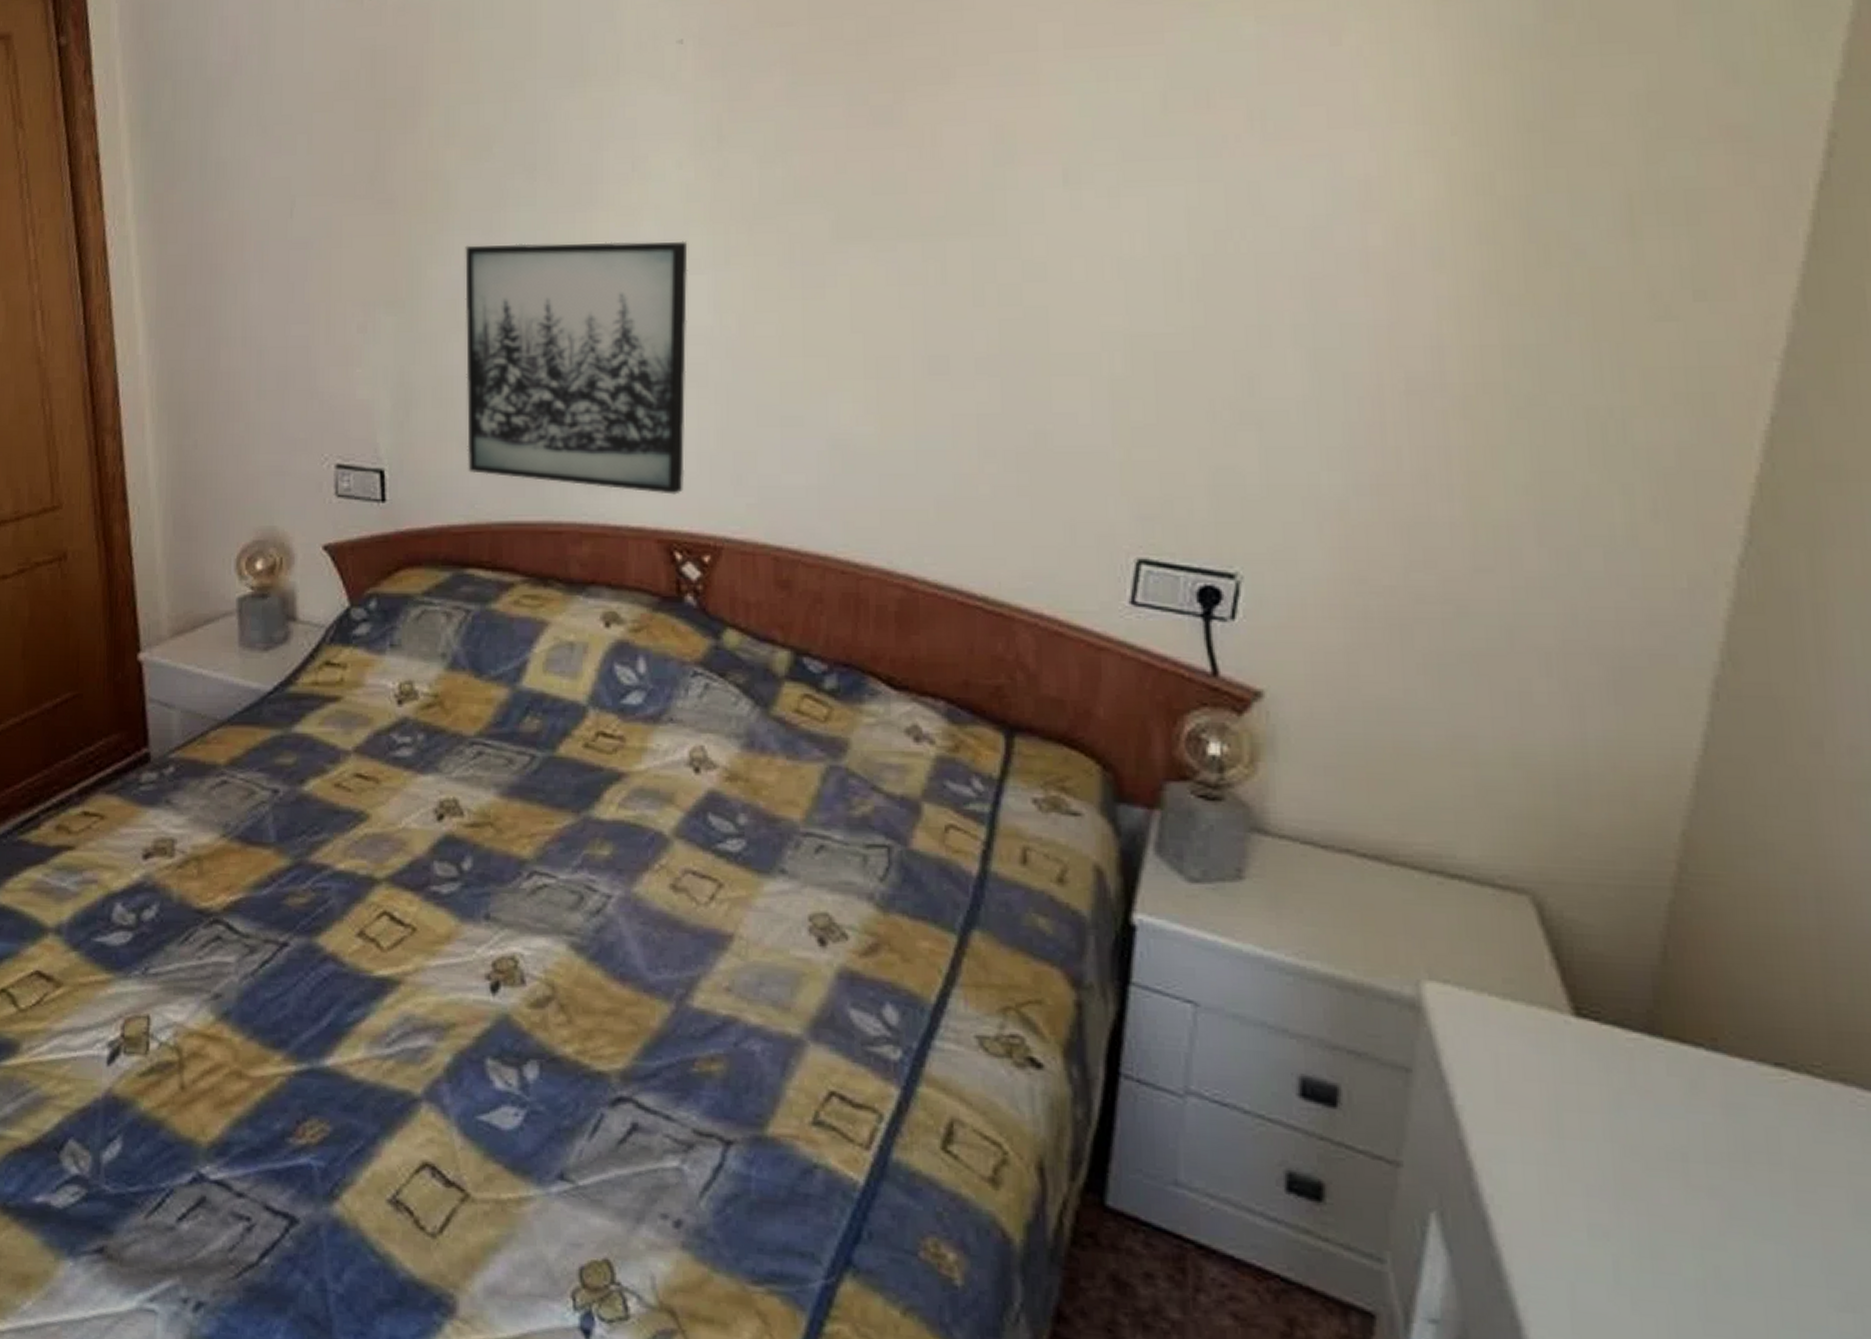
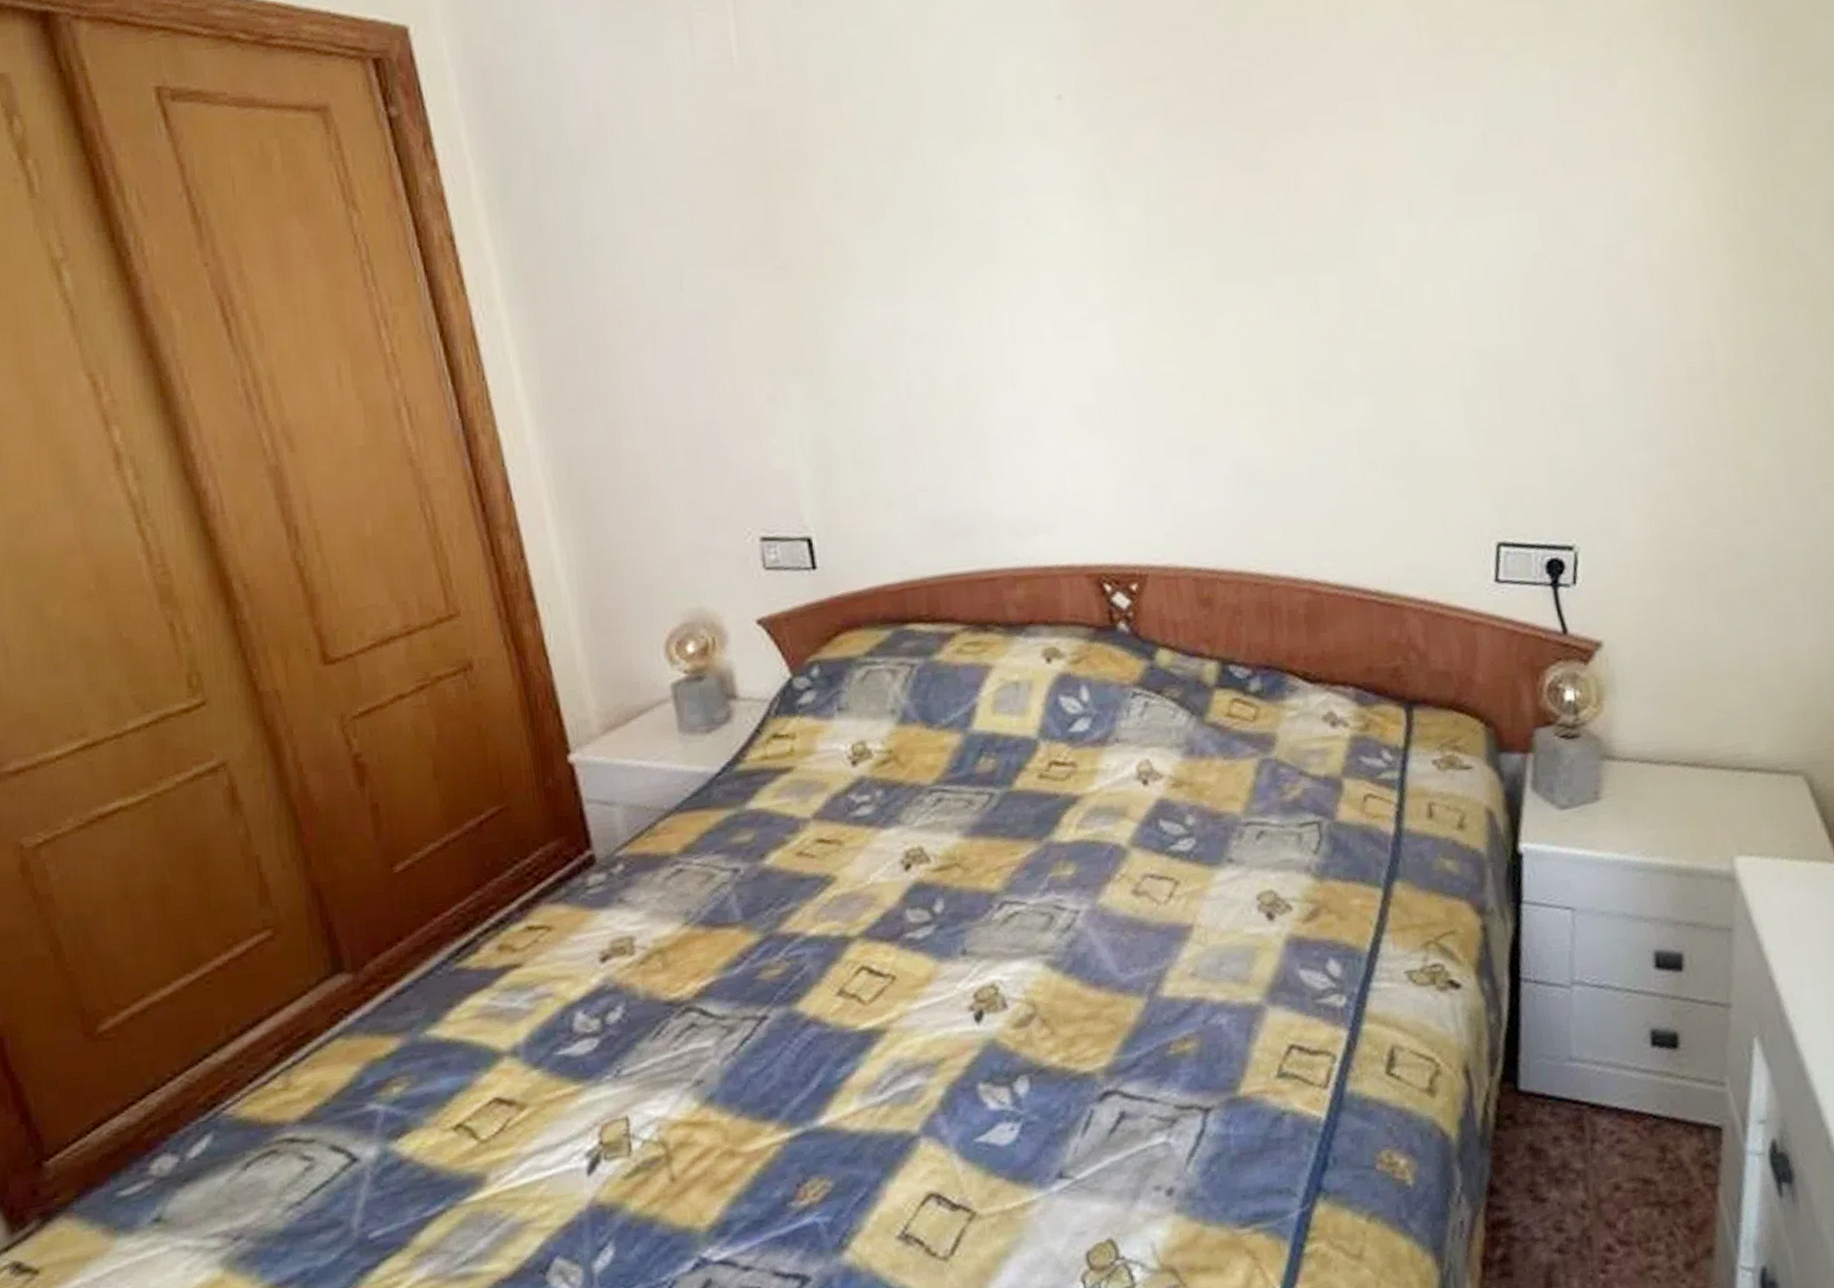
wall art: present [465,240,688,495] -> none [869,289,1106,532]

